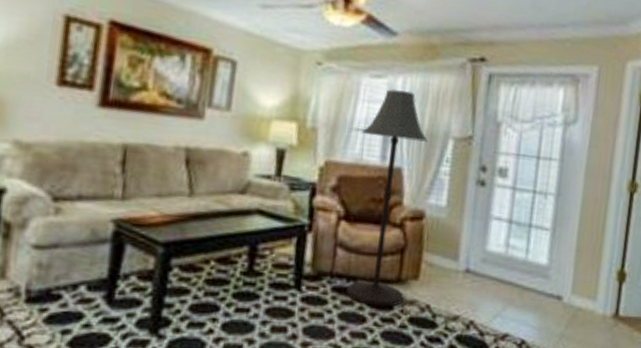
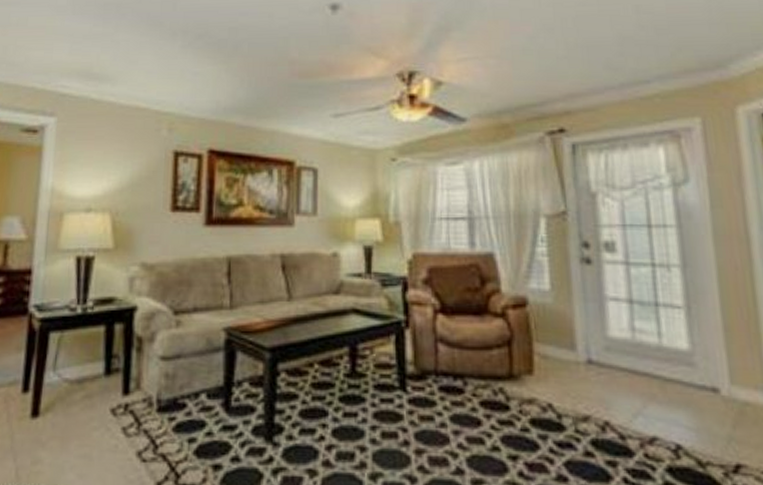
floor lamp: present [345,88,428,307] -> none [445,173,520,408]

